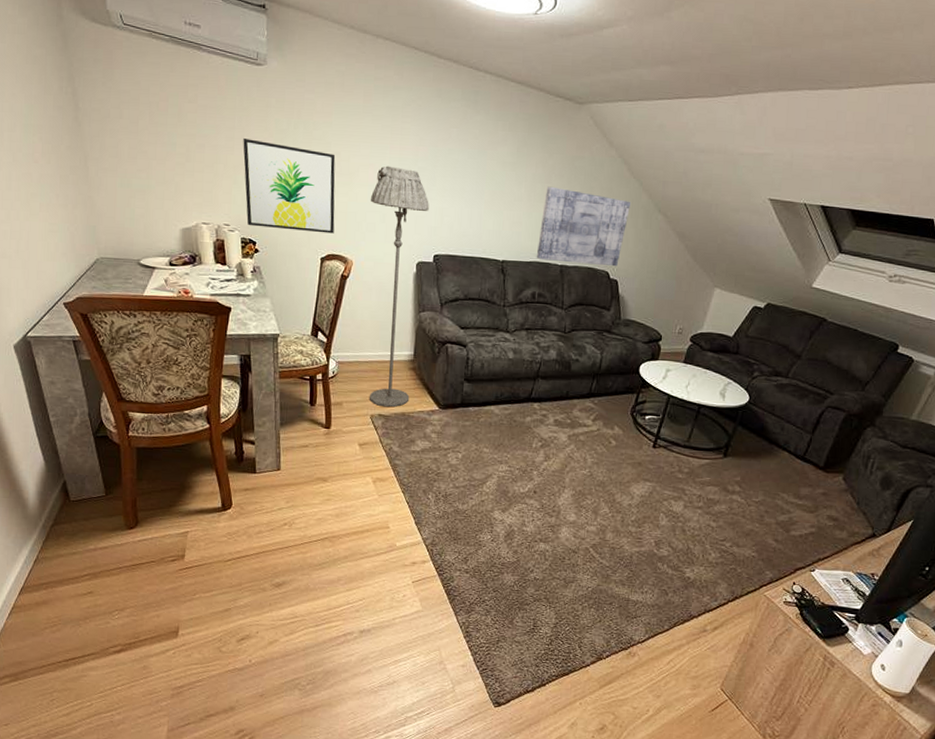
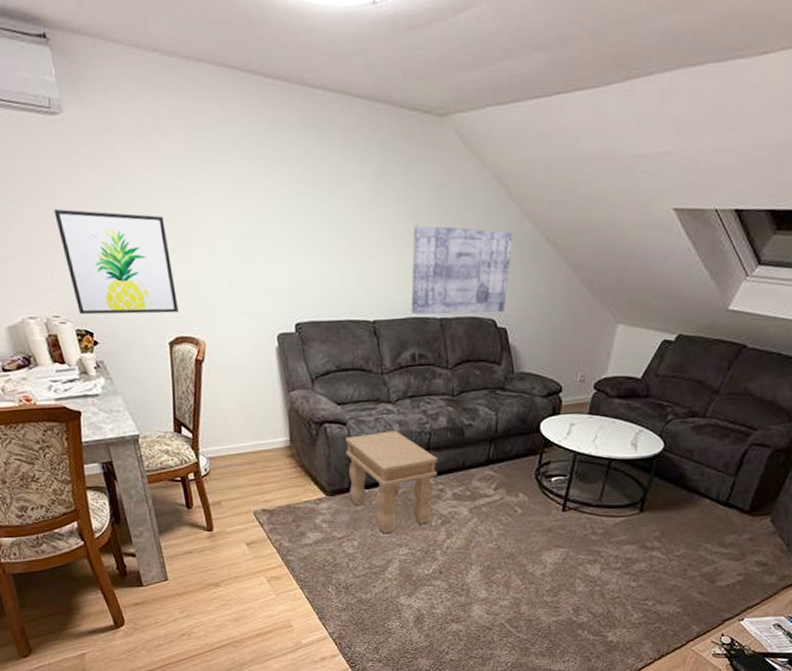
floor lamp: present [370,165,429,408] -> none [212,222,293,501]
side table: none [461,356,545,450] -> present [345,430,438,534]

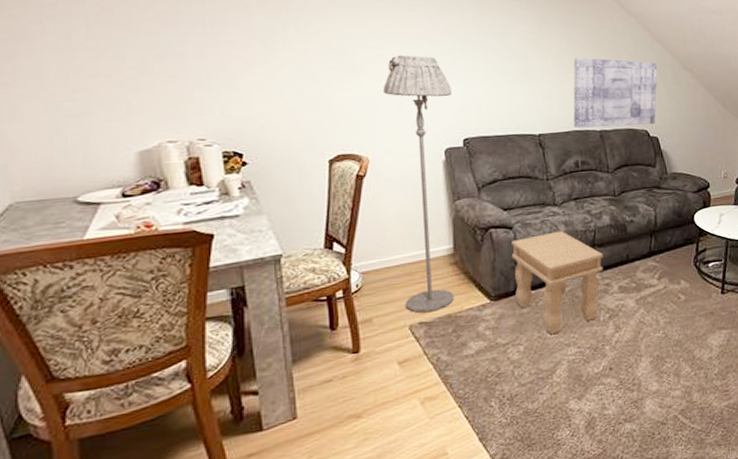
wall art: present [54,209,179,315] -> none [218,43,343,137]
floor lamp: none [212,222,293,501] -> present [382,55,455,313]

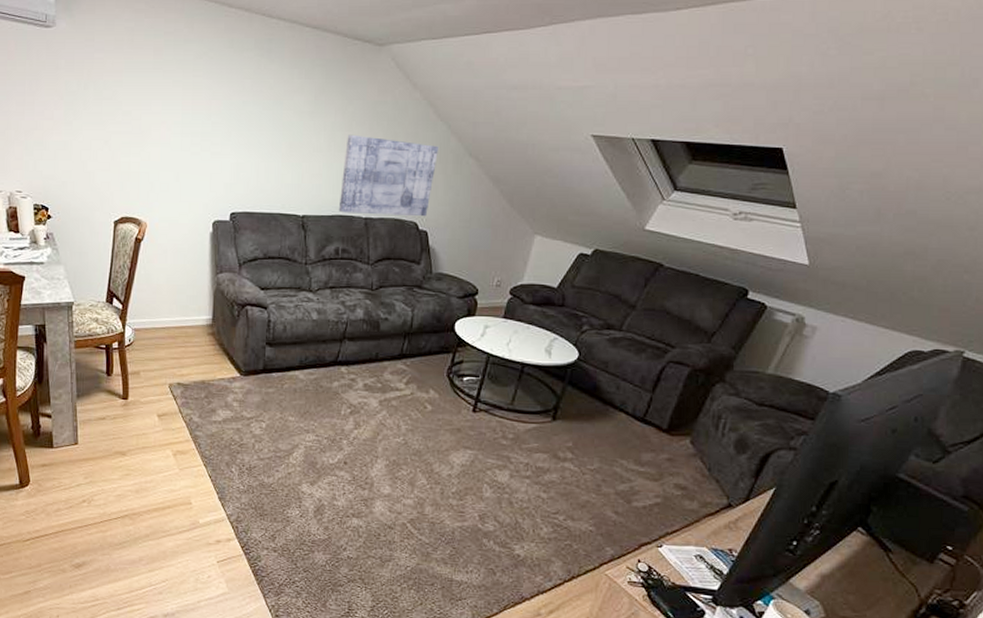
floor lamp: present [382,55,455,313] -> none [163,122,224,376]
side table: present [511,231,604,335] -> none [263,318,352,419]

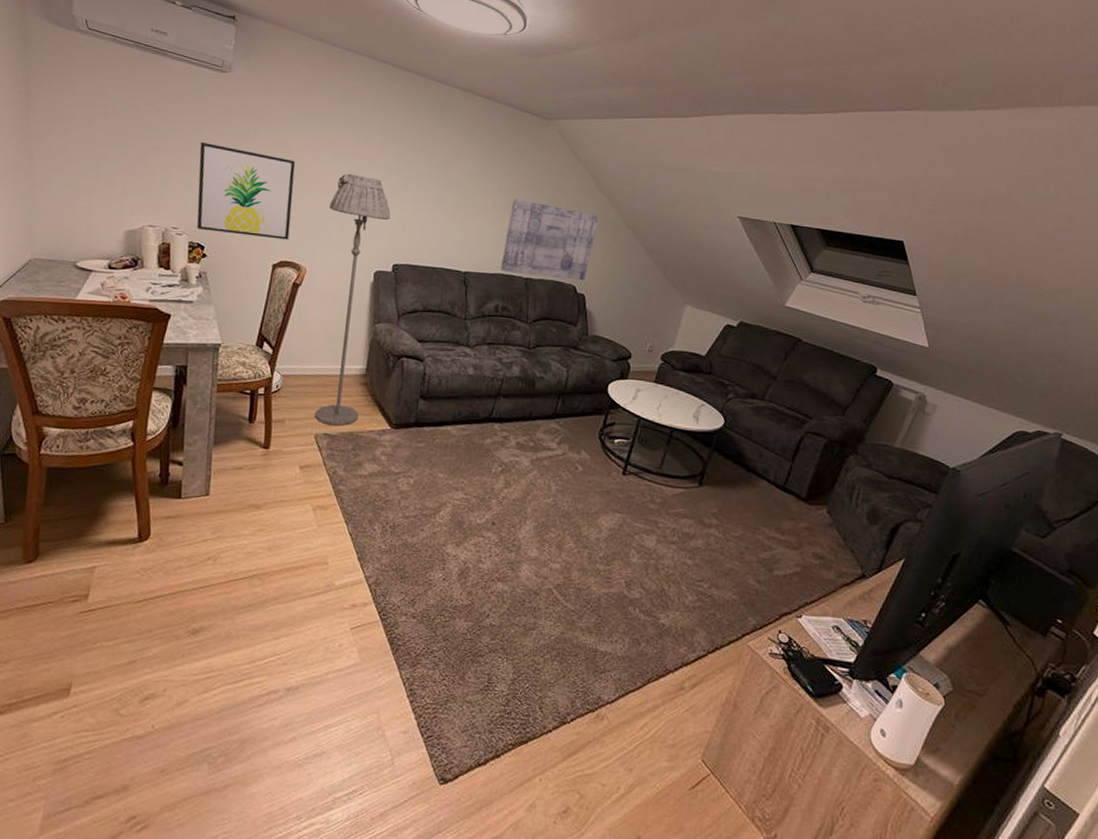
wall art: none [33,103,128,196] -> present [196,142,296,240]
floor lamp: none [163,122,224,376] -> present [315,173,391,426]

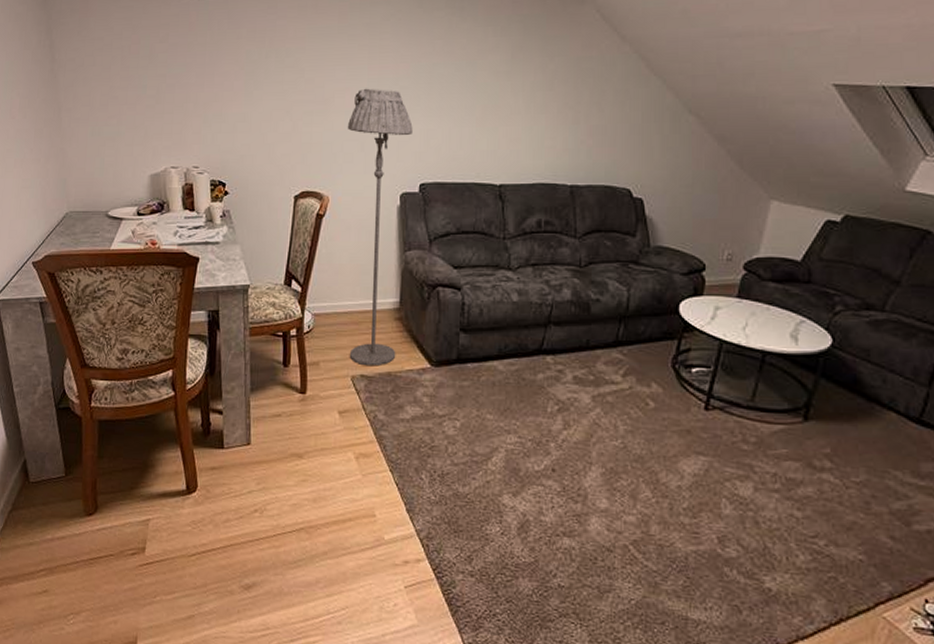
wall art: present [196,142,296,240] -> none [213,74,309,168]
wall art: present [500,198,599,281] -> none [540,94,654,183]

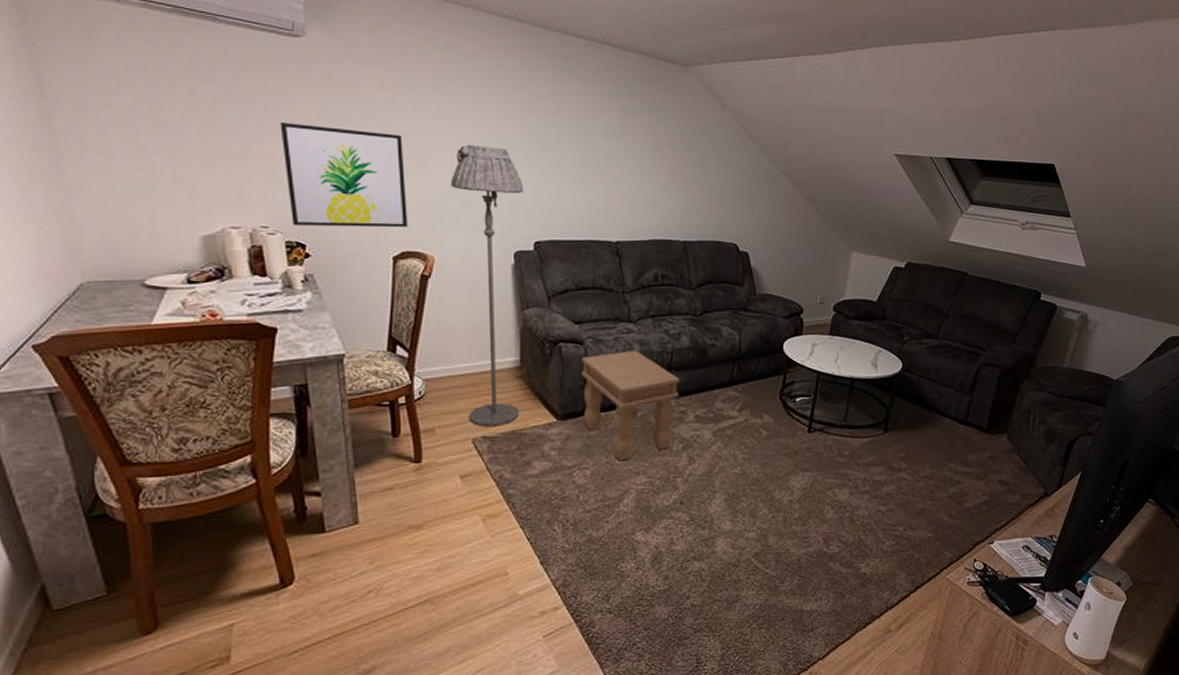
wall art: none [213,74,309,168] -> present [280,123,408,228]
side table: none [457,300,559,417] -> present [581,350,680,462]

